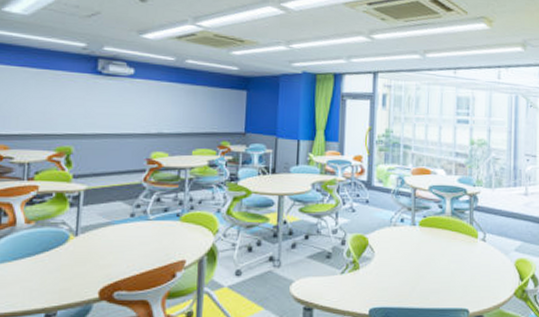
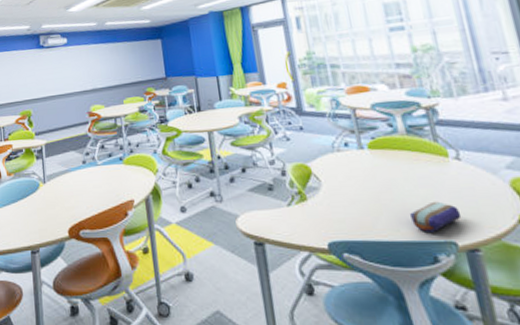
pencil case: none [440,275,477,301] -> present [410,201,462,232]

